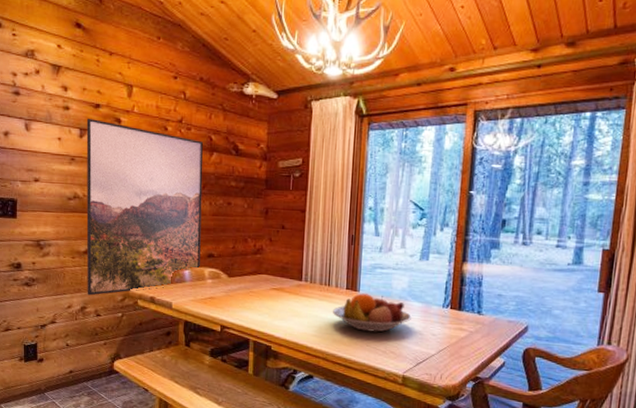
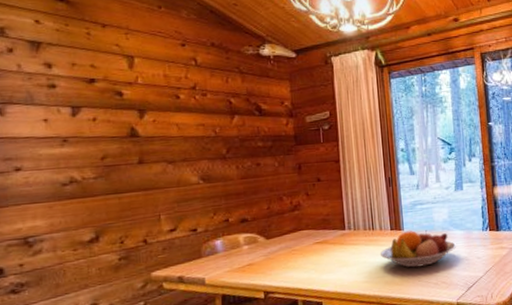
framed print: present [86,118,204,296] -> none [79,94,233,290]

